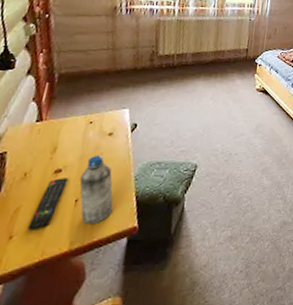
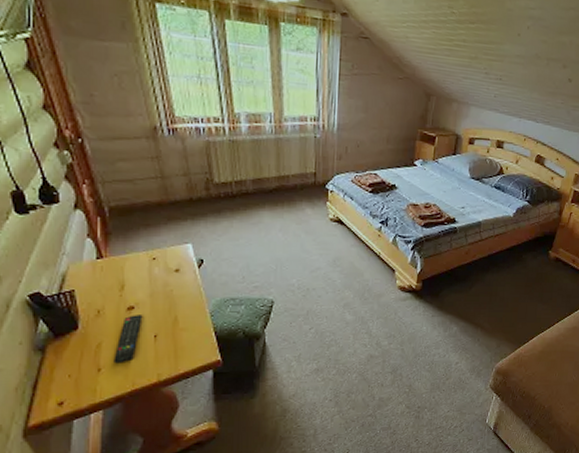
water bottle: present [79,154,114,225] -> none [154,291,194,359]

